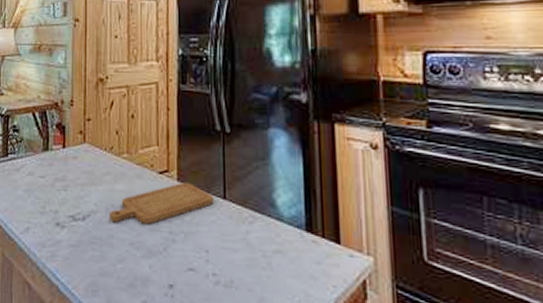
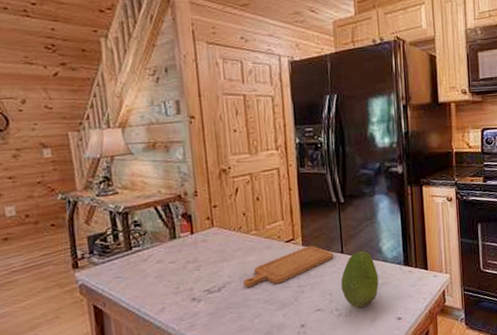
fruit: none [221,200,270,280] -> present [341,251,379,309]

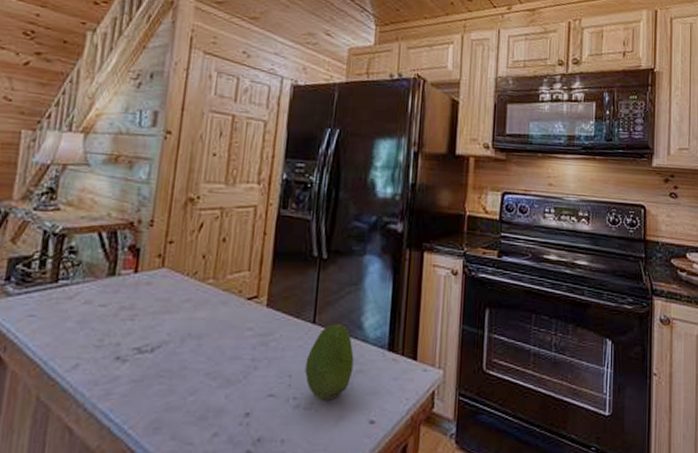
chopping board: present [243,245,334,288] -> none [184,307,303,353]

